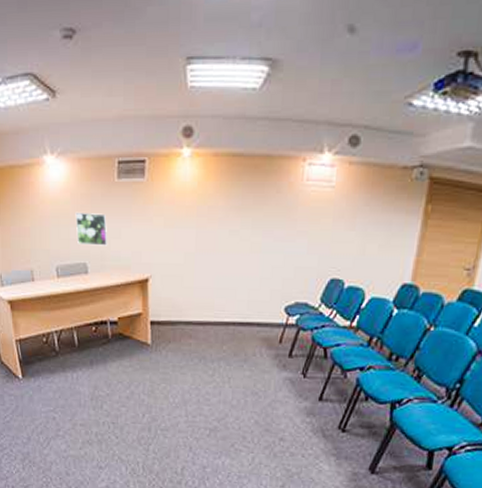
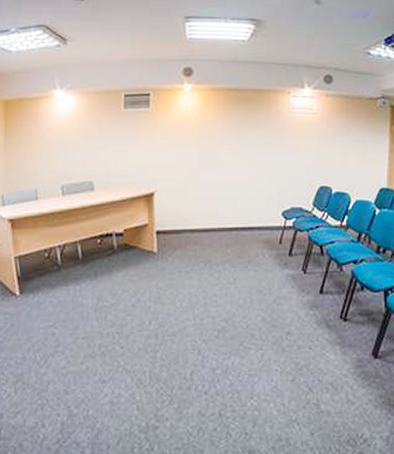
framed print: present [75,212,108,246] -> none [82,137,115,166]

